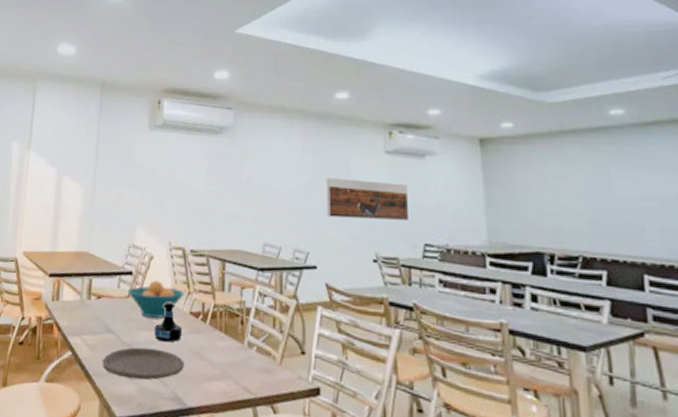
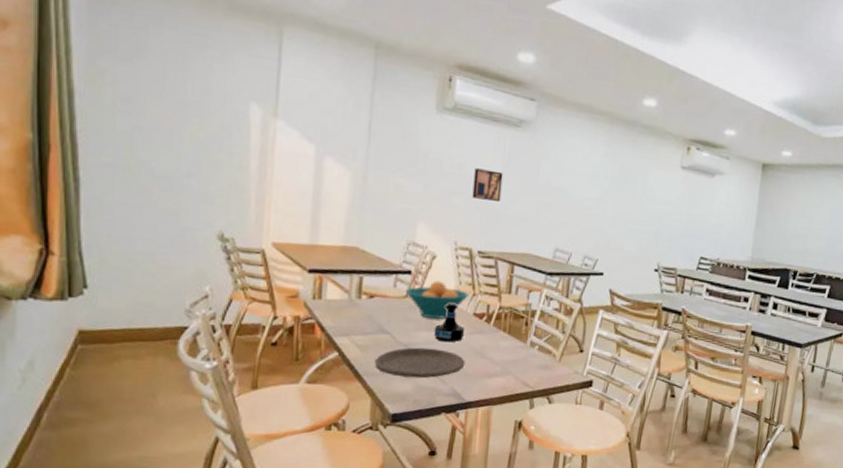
wall art: none [182,174,209,202] -> present [472,168,503,201]
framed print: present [326,178,410,220] -> none [619,187,695,235]

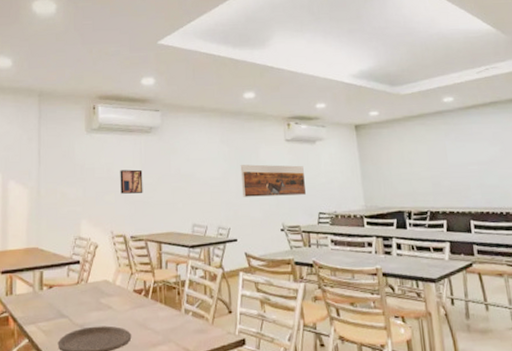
fruit bowl: present [405,280,469,319] -> none [76,266,128,299]
tequila bottle: present [433,302,466,342] -> none [103,283,129,319]
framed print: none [619,187,695,235] -> present [240,164,307,197]

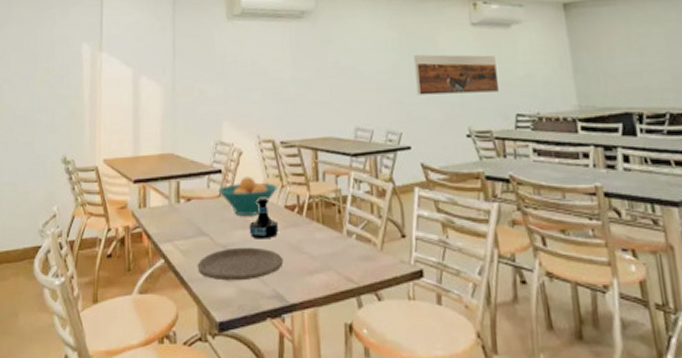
fruit bowl: none [76,266,128,299] -> present [218,176,278,215]
tequila bottle: none [103,283,129,319] -> present [249,197,279,239]
wall art: present [120,169,143,194] -> none [267,62,295,91]

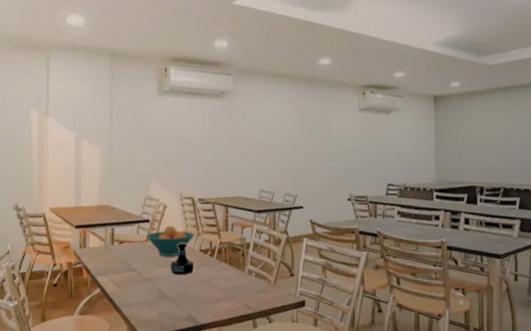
plate: present [197,247,284,281] -> none [127,281,197,307]
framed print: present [413,54,500,95] -> none [311,133,377,166]

